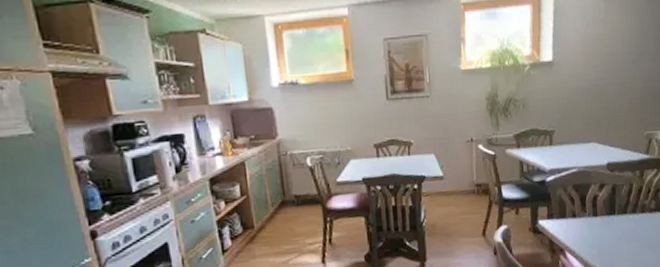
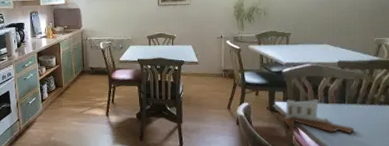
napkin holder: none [545,213,625,252] -> present [281,99,355,133]

